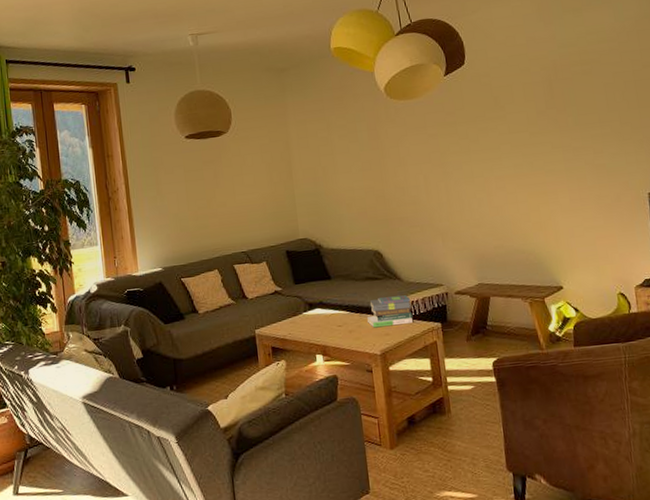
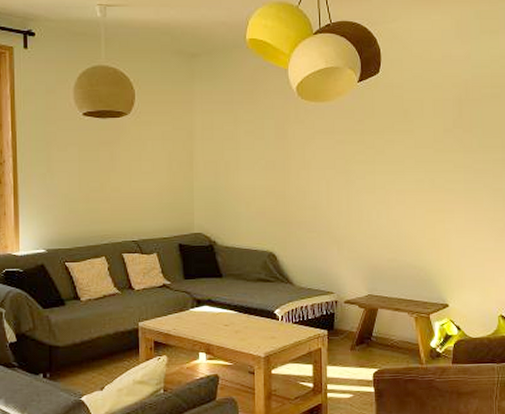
books: present [367,295,413,328] -> none [254,300,301,330]

